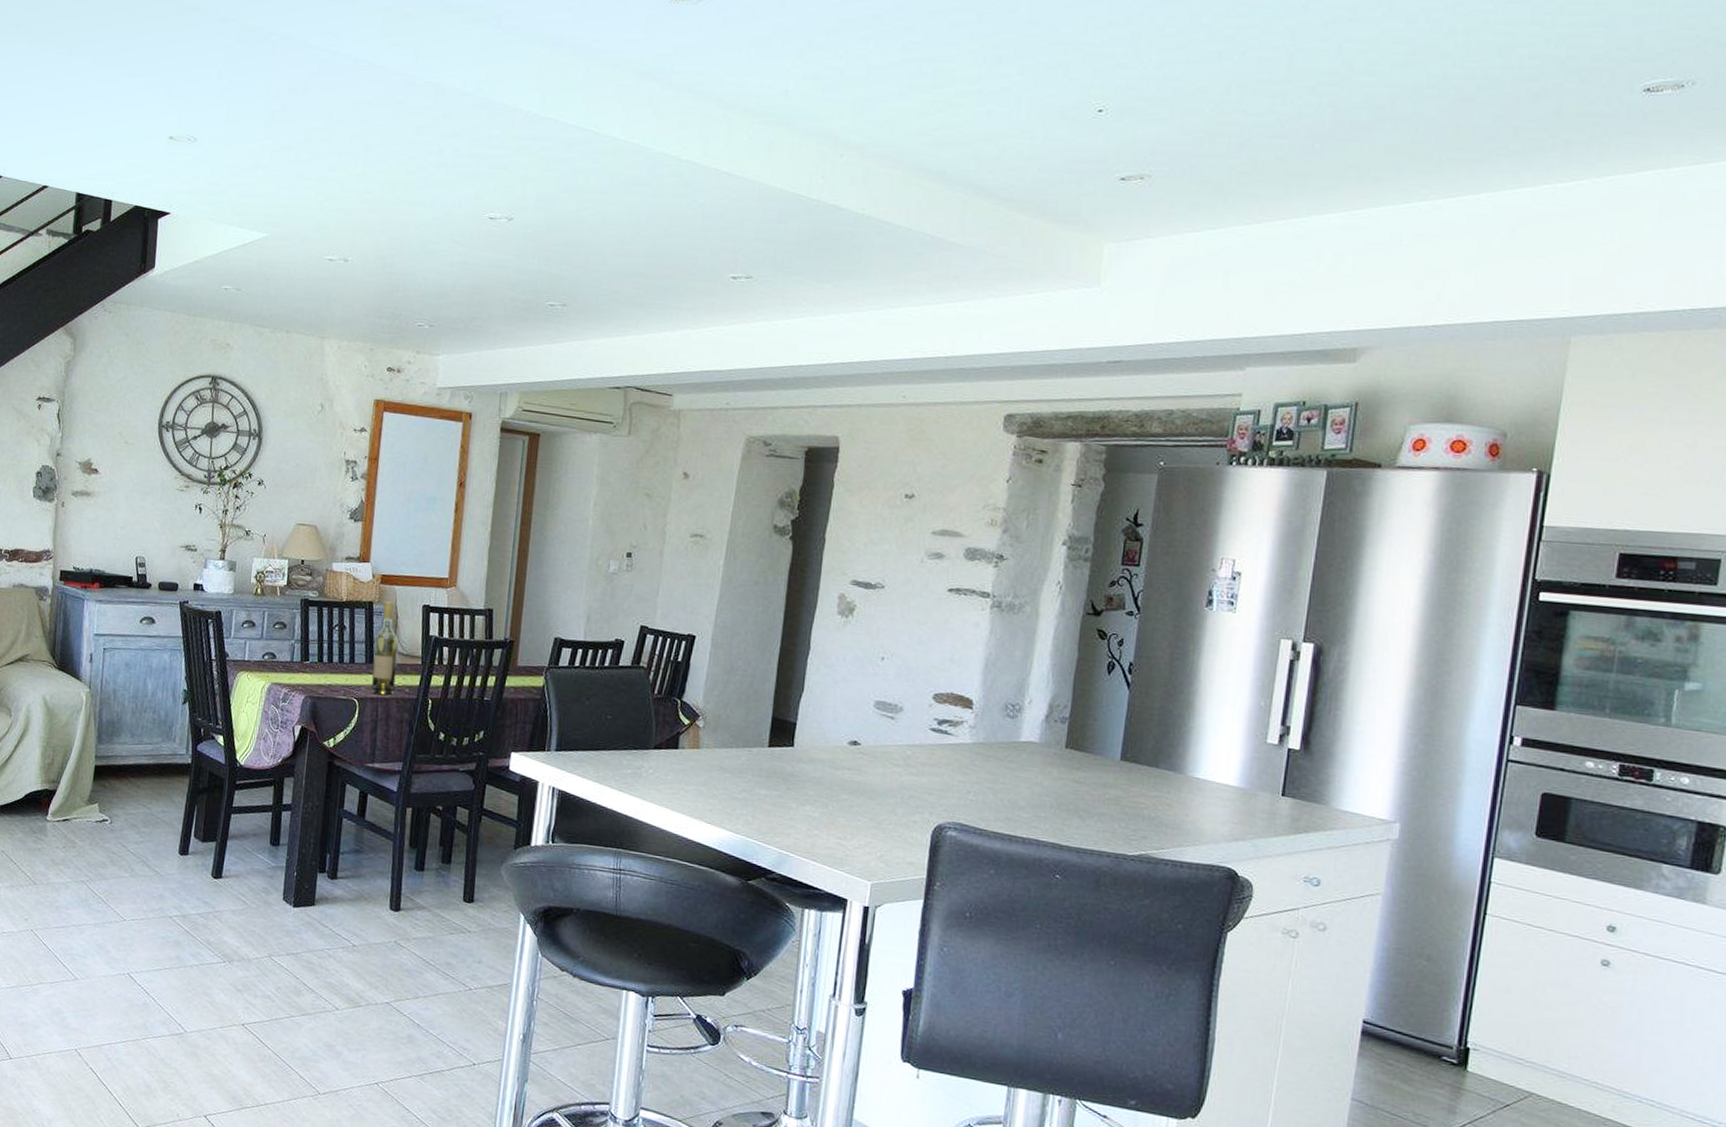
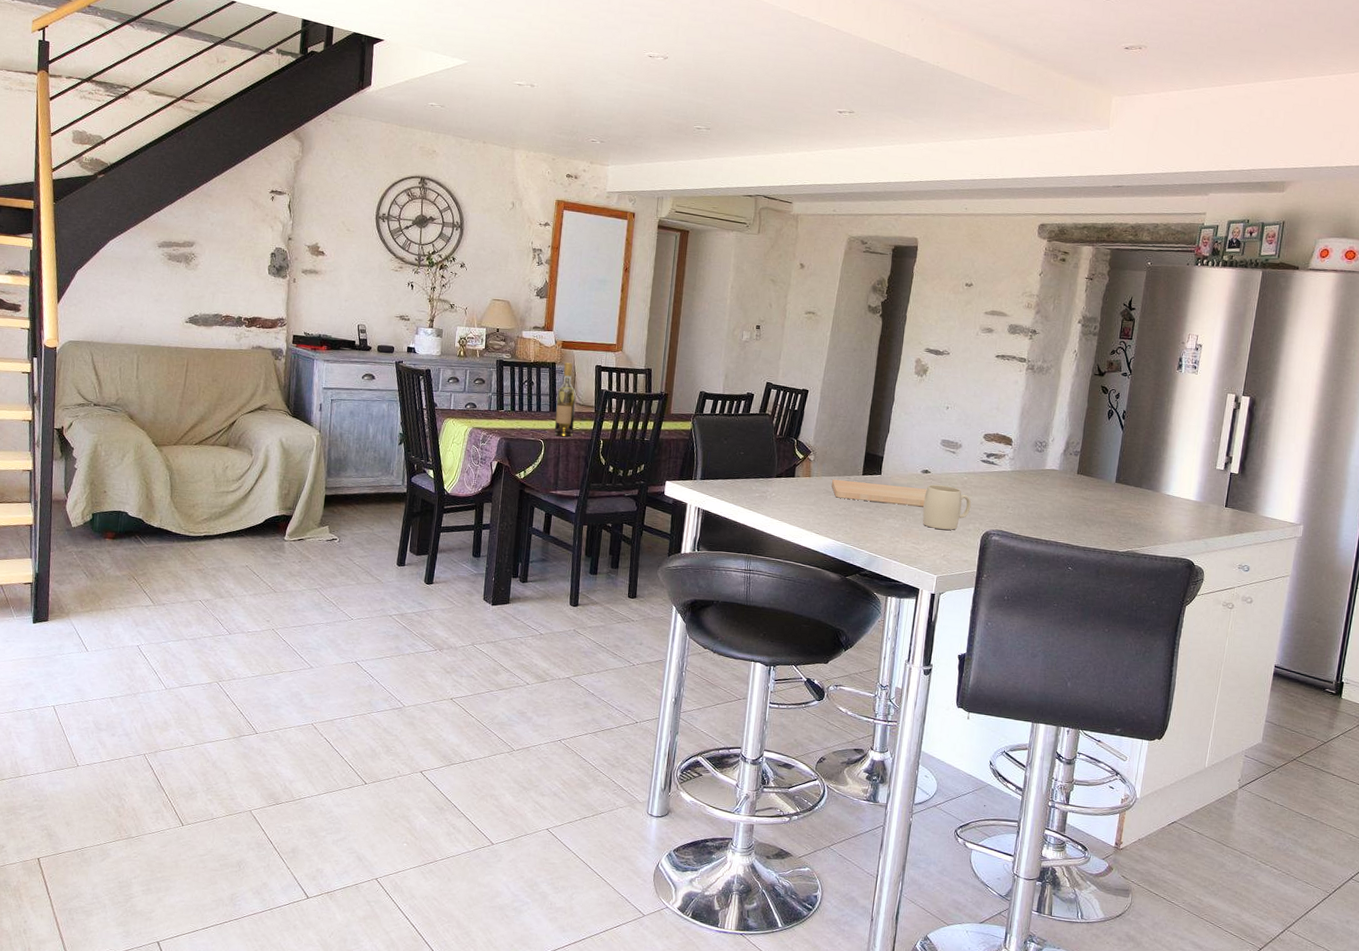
cutting board: none [726,752,856,790] -> present [831,479,927,506]
mug: none [850,760,918,822] -> present [922,484,972,530]

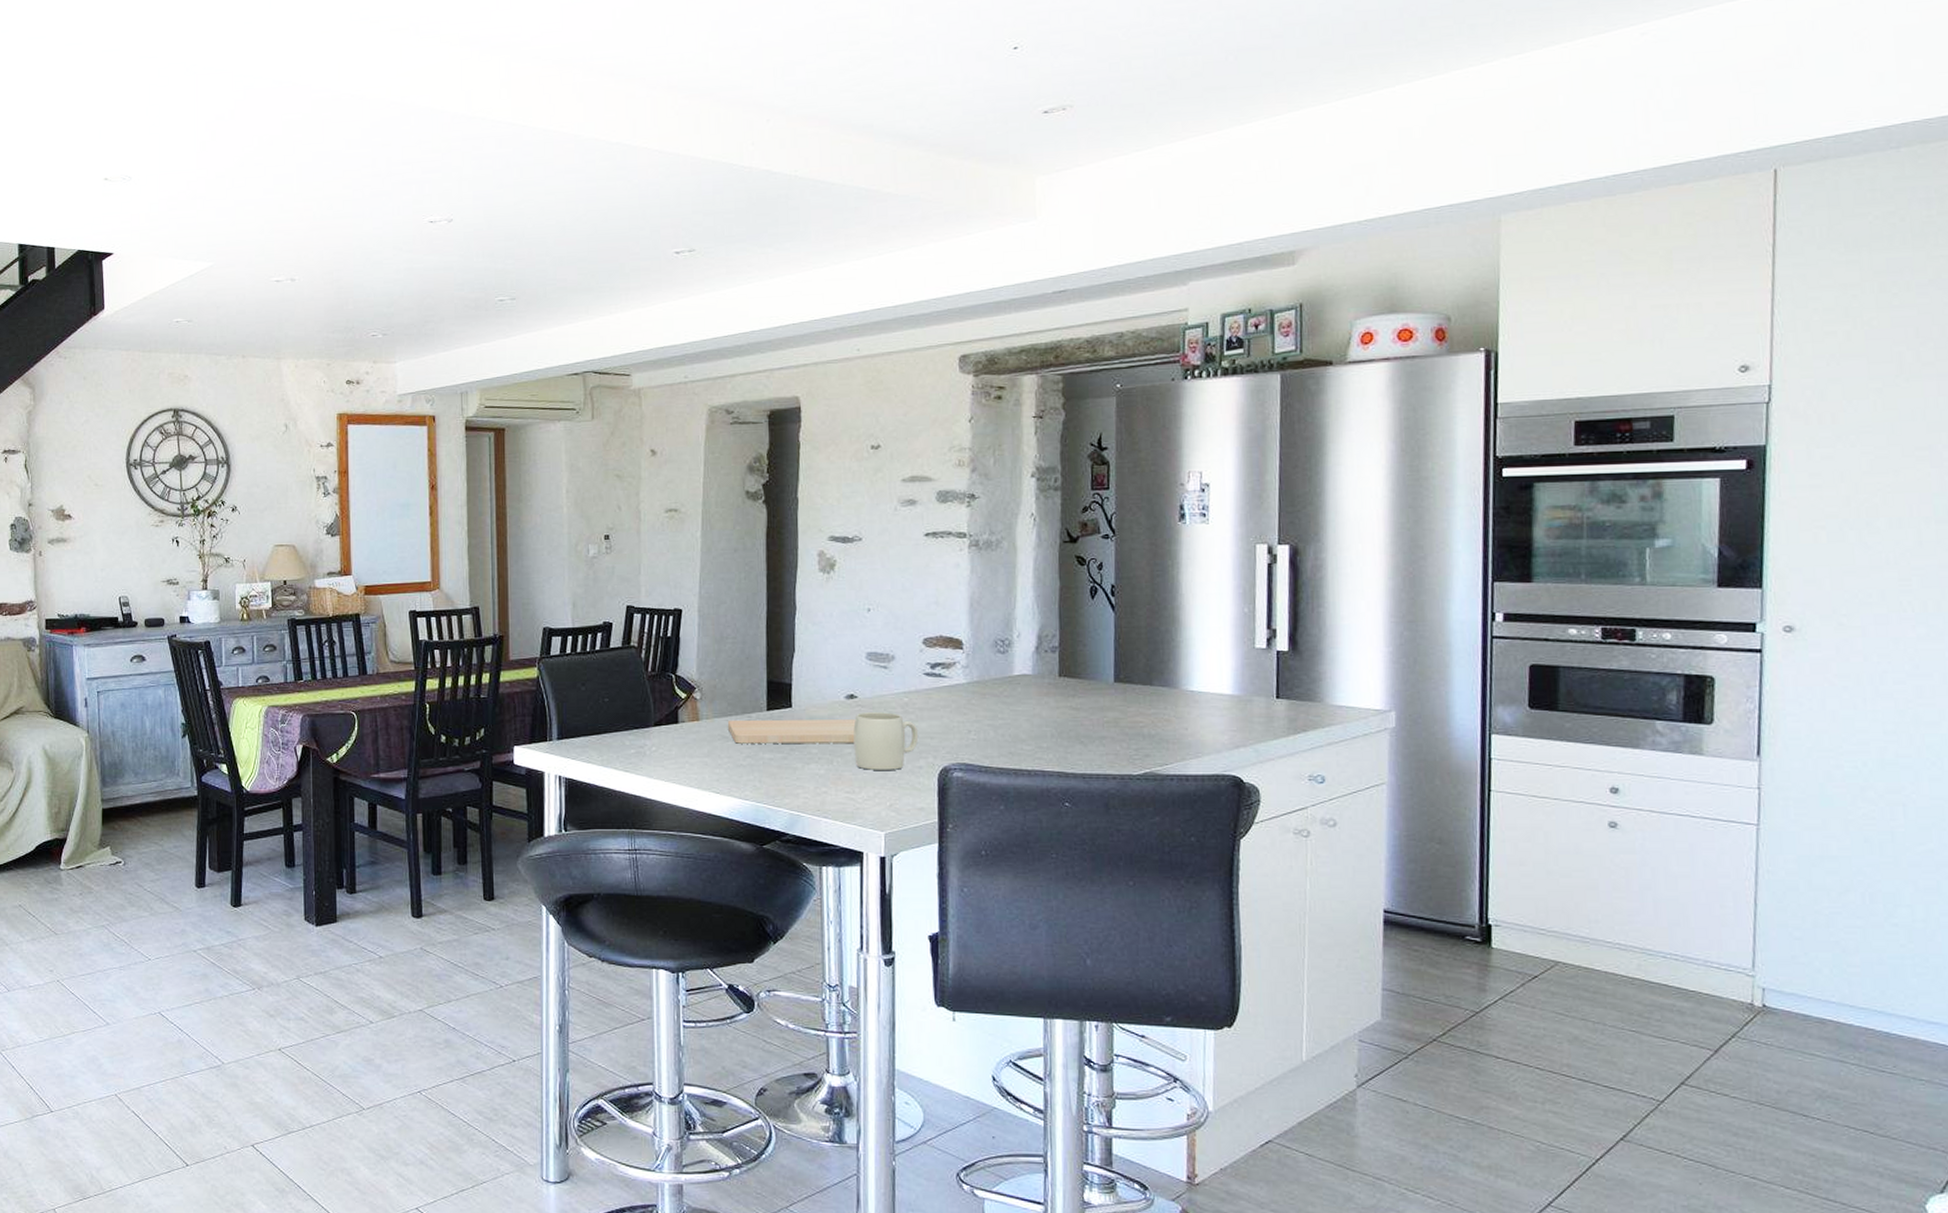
bottle: present [554,362,576,437] -> none [366,611,391,705]

